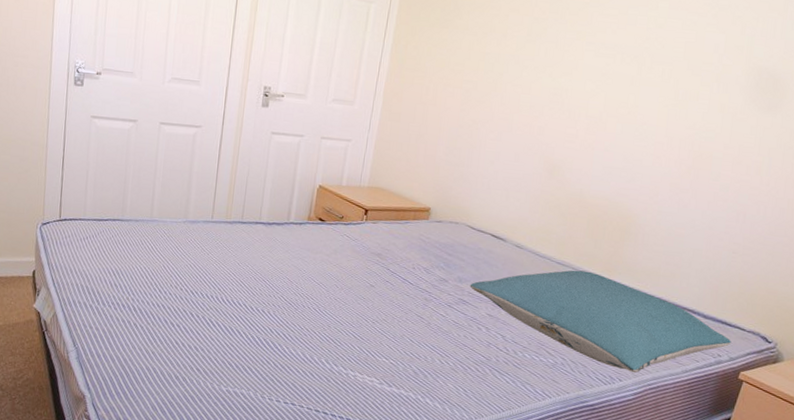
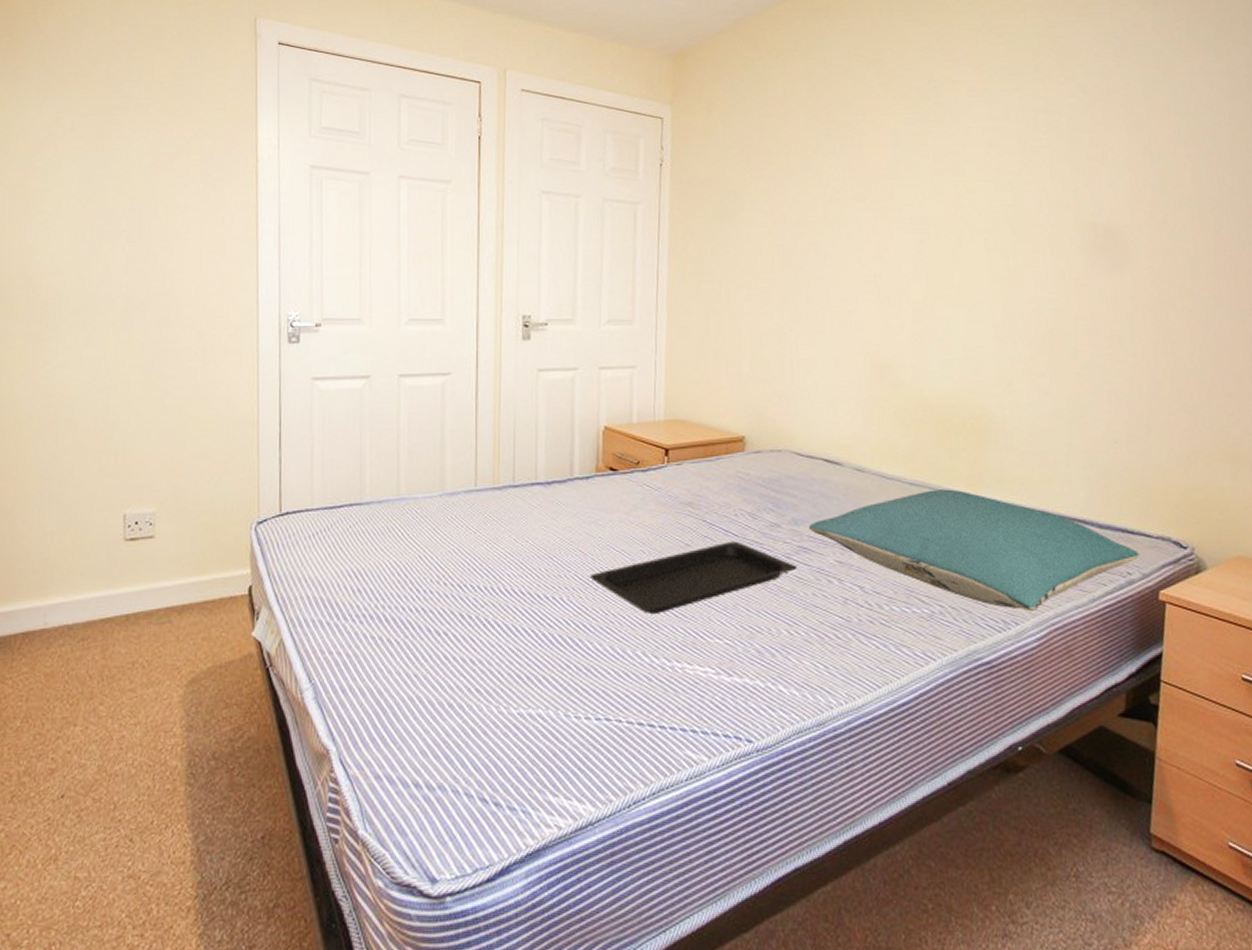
serving tray: none [293,287,456,334] -> present [590,541,798,613]

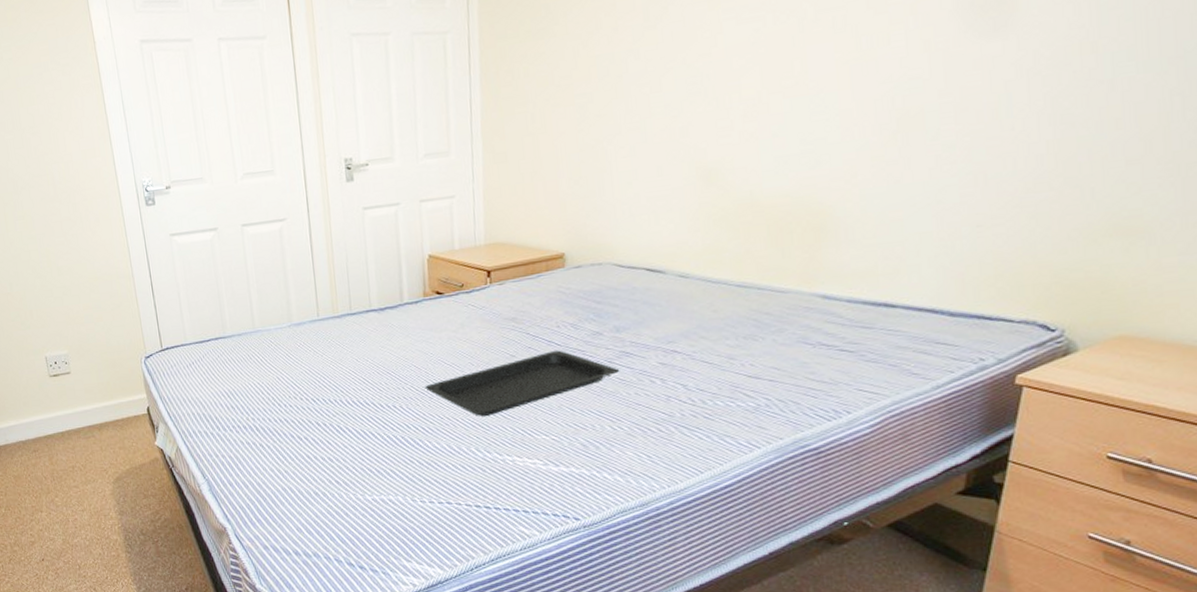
pillow: present [808,489,1140,611] -> none [630,288,997,400]

